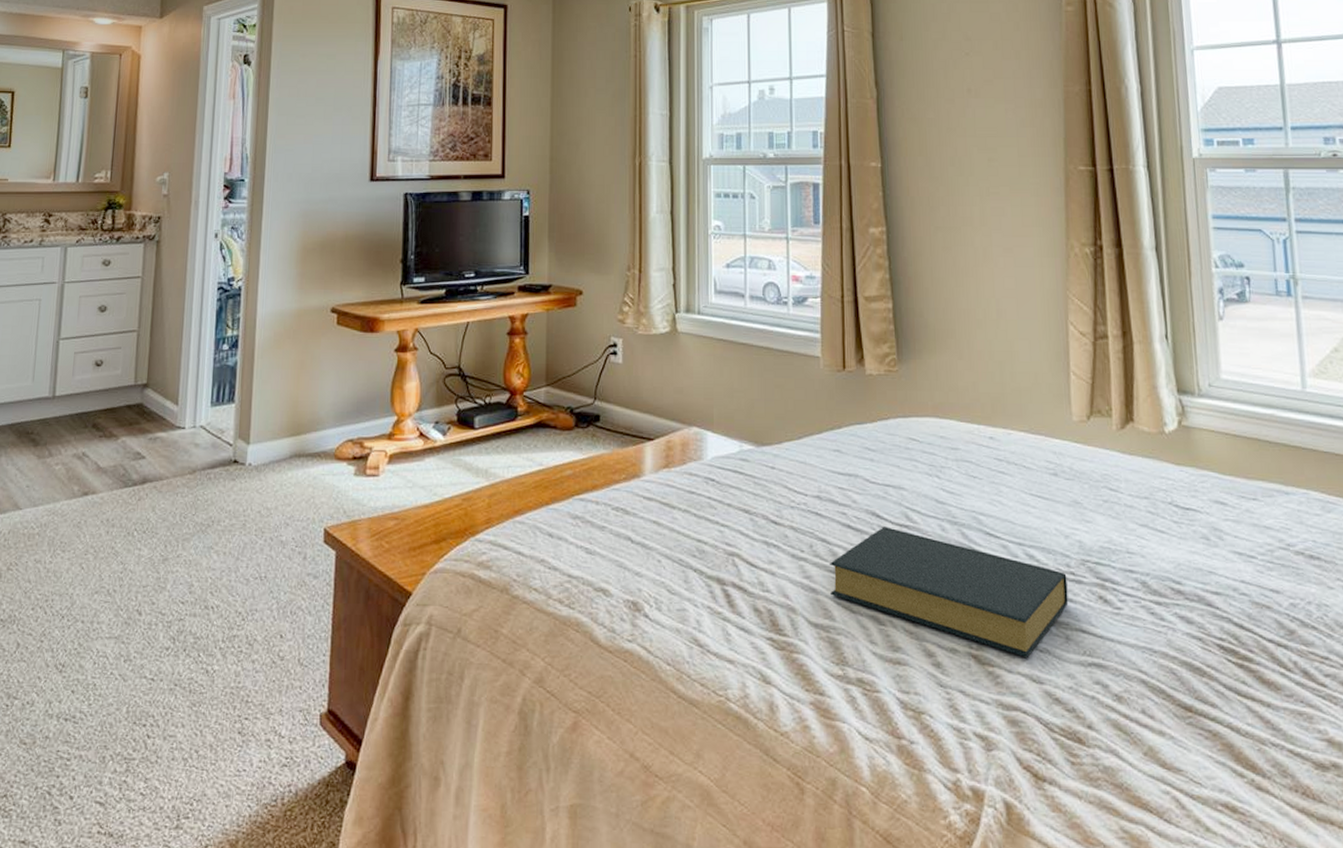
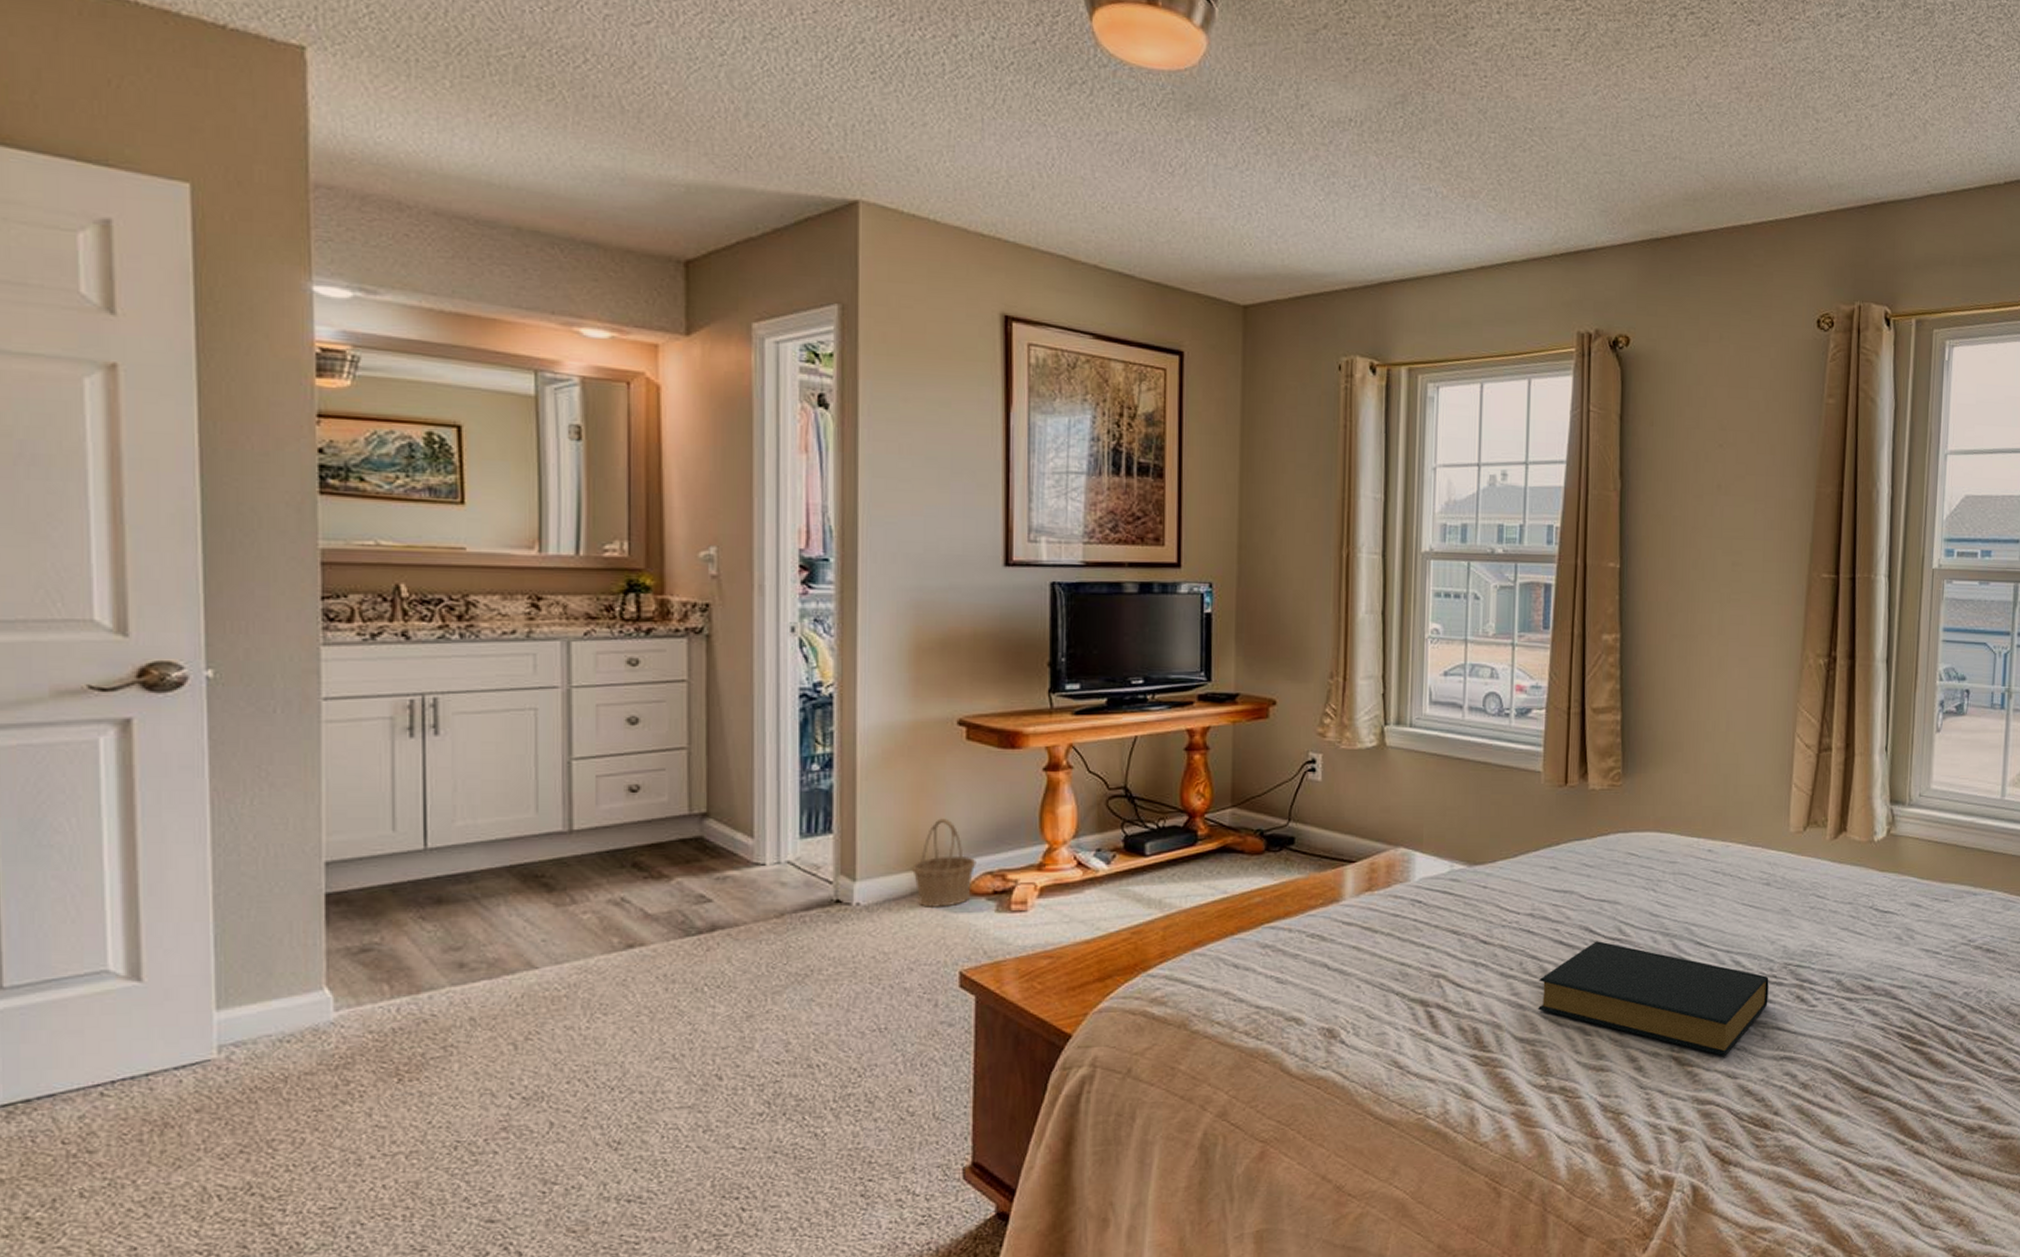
basket: none [291,392,341,470] -> present [911,818,976,907]

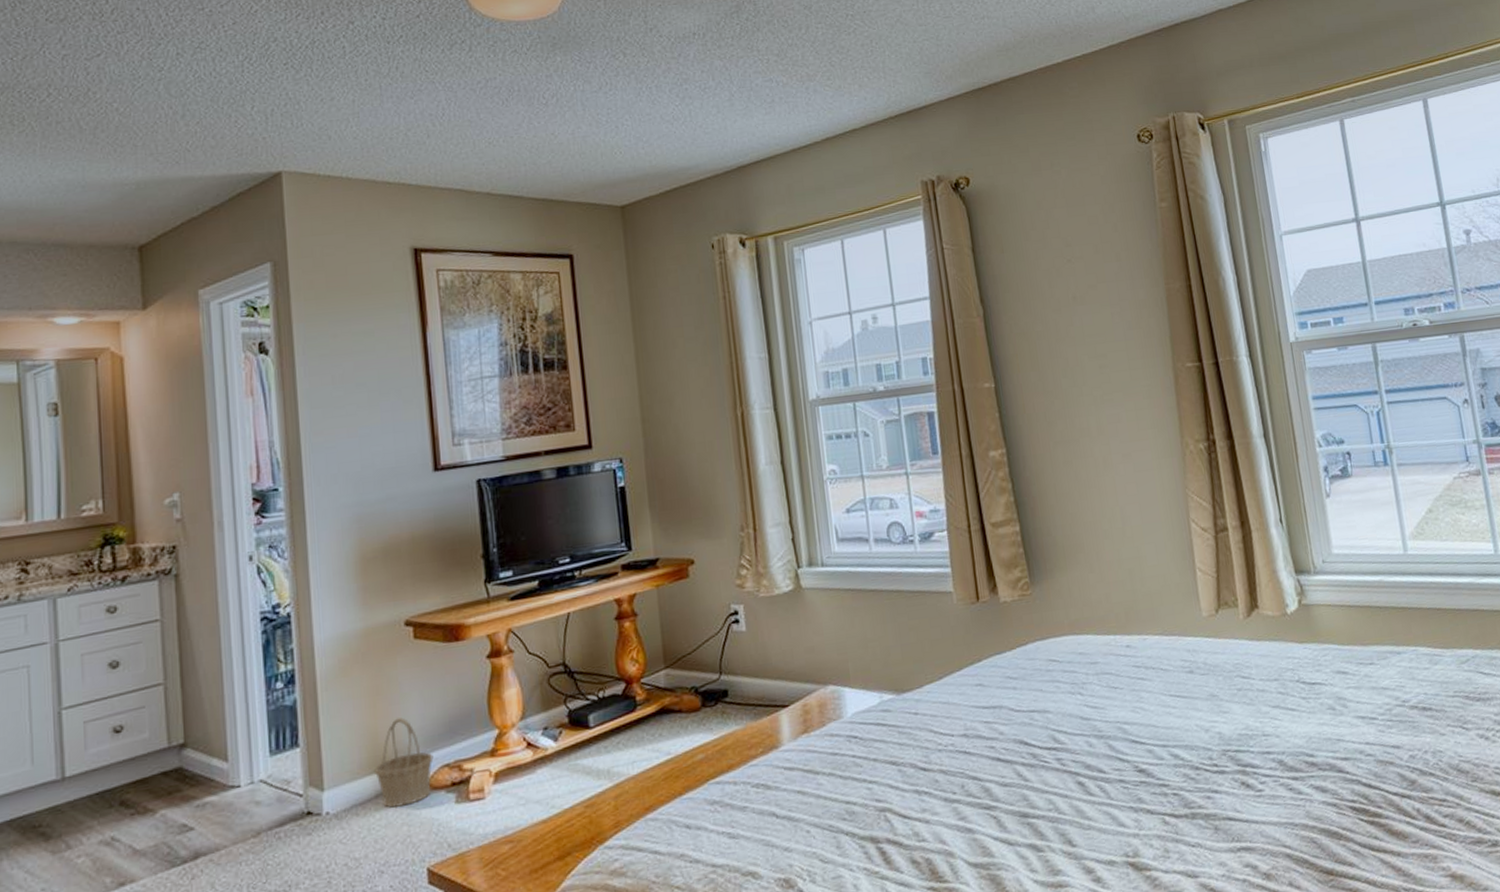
hardback book: present [1538,941,1769,1056] -> none [983,752,1214,856]

